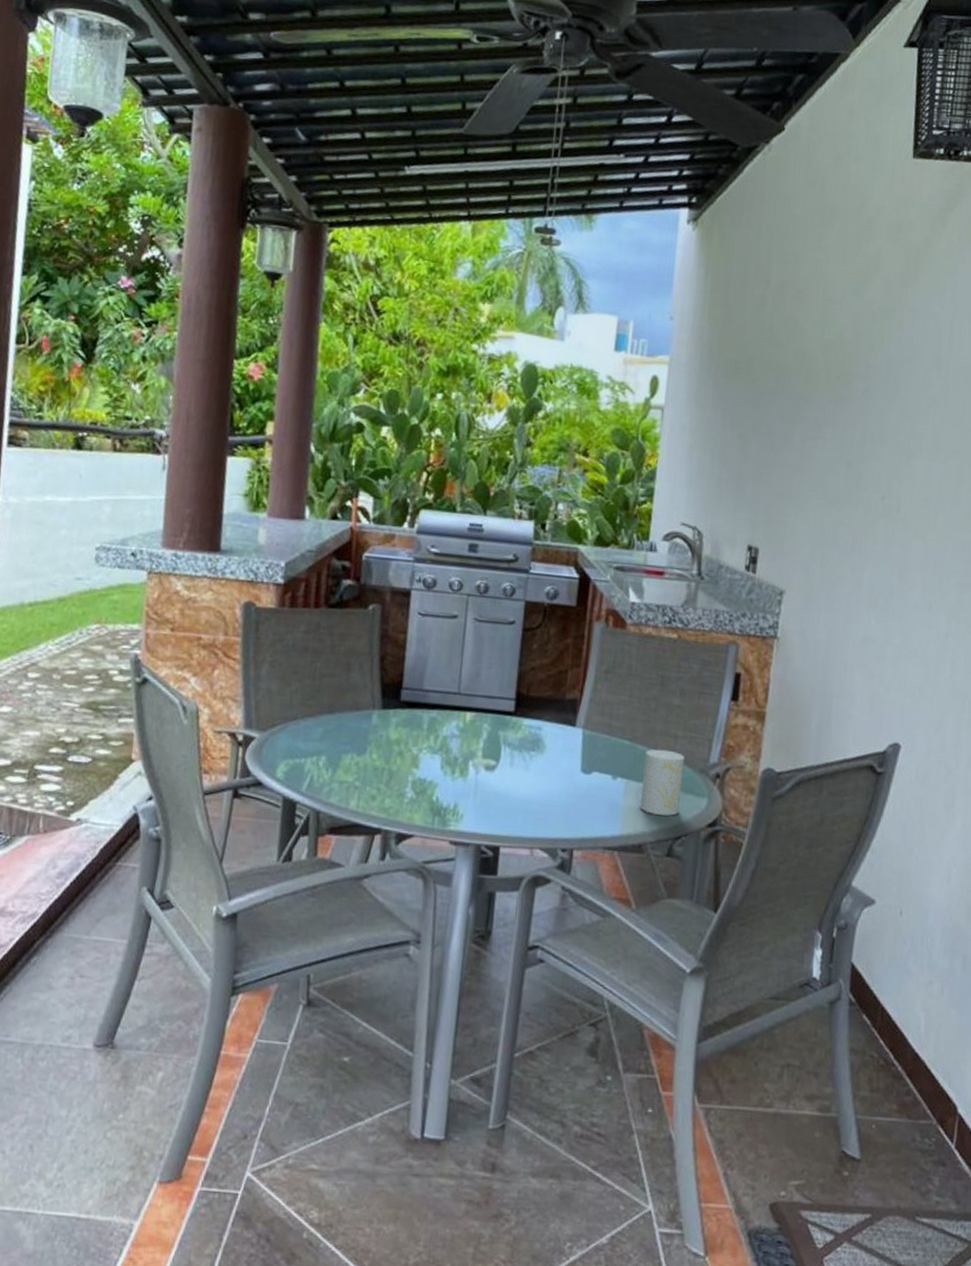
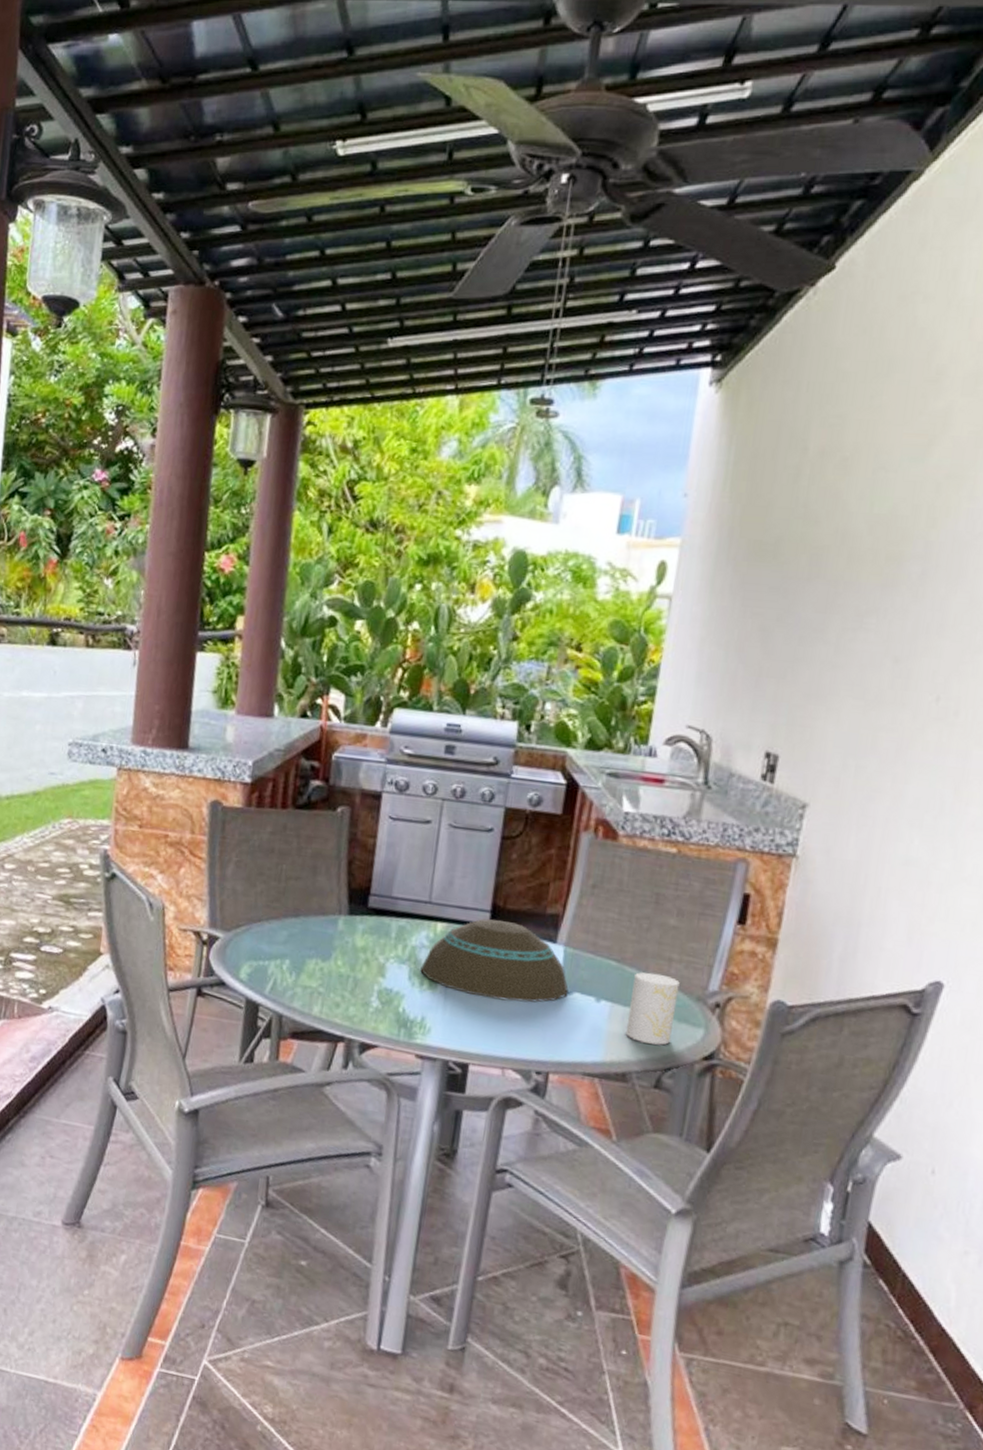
bowl: none [452,706,588,784] -> present [420,919,569,1003]

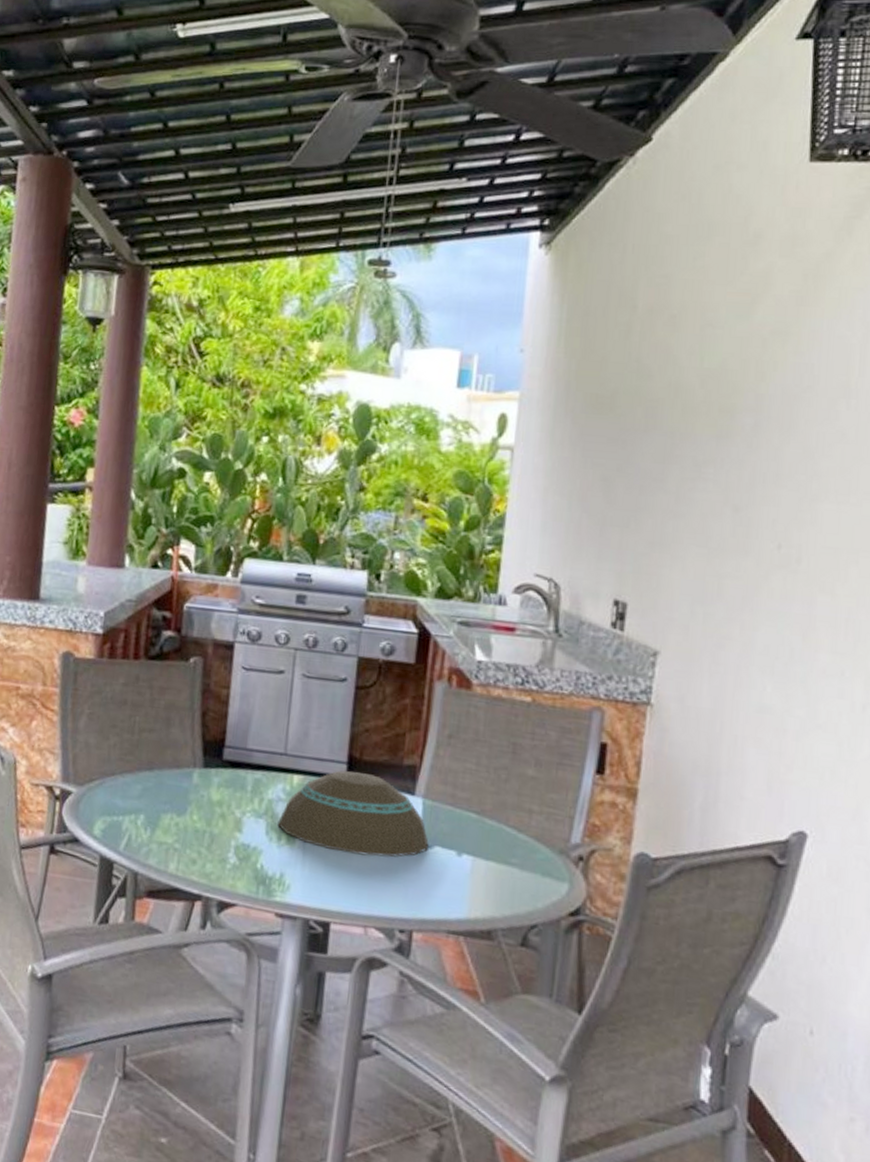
cup: present [625,972,680,1045] -> none [489,824,541,901]

